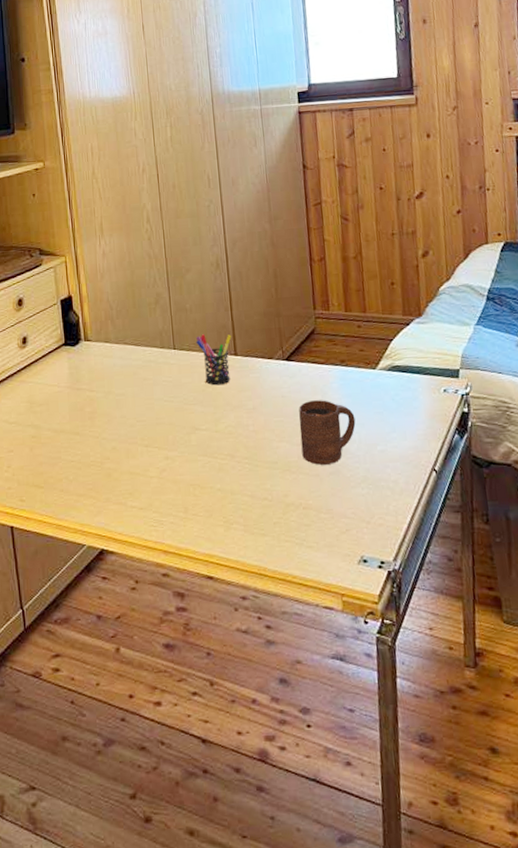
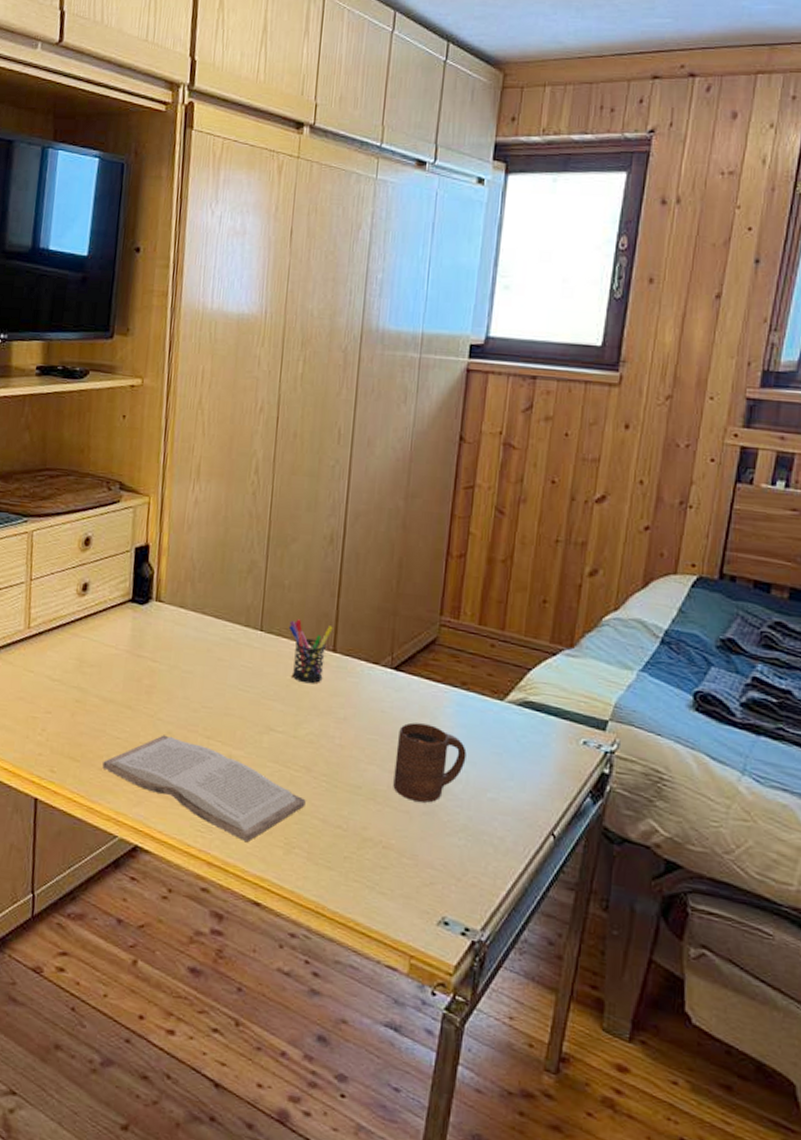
book: none [63,451,235,528] -> present [102,735,306,843]

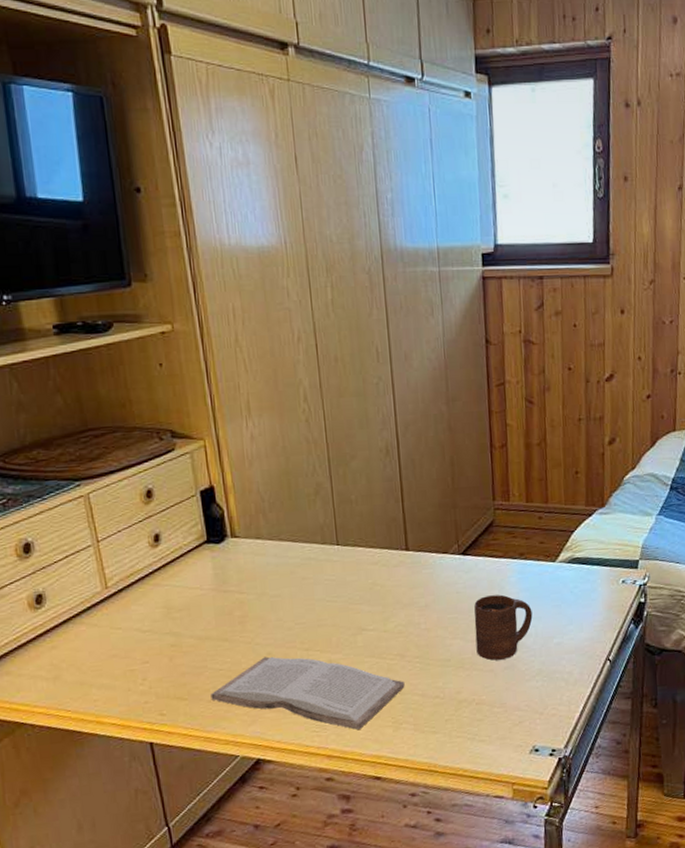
pen holder: present [288,619,333,684] -> none [362,528,403,583]

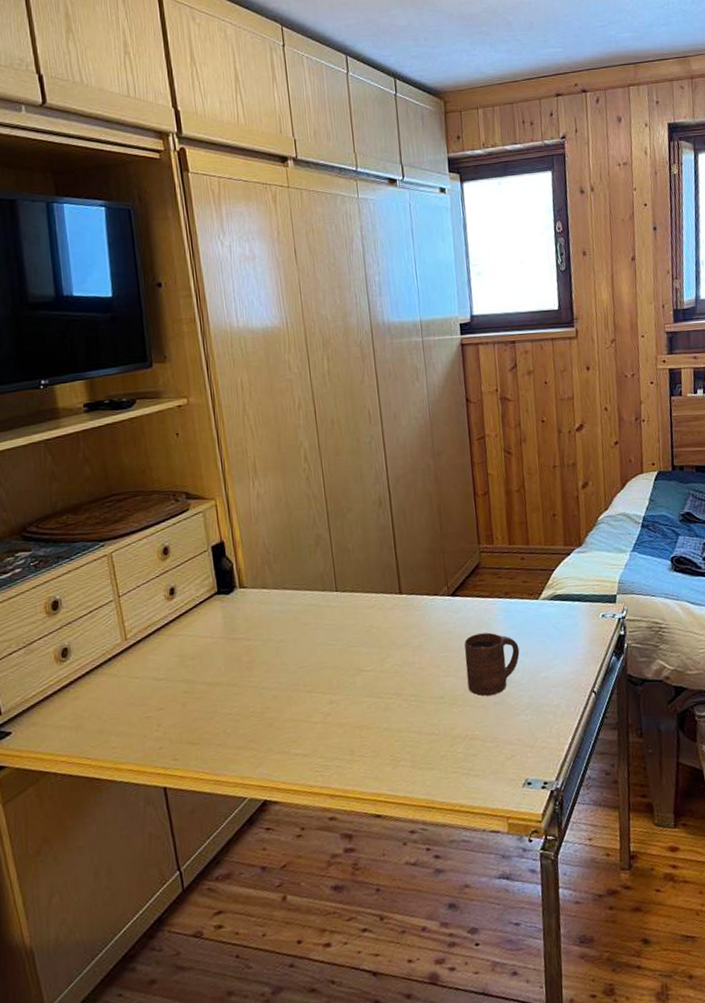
book: present [210,656,405,730] -> none [220,699,402,769]

